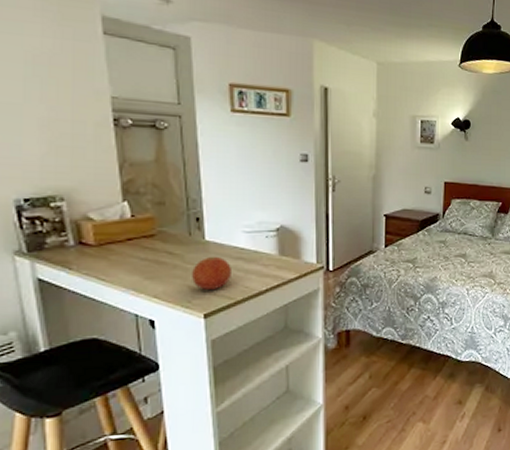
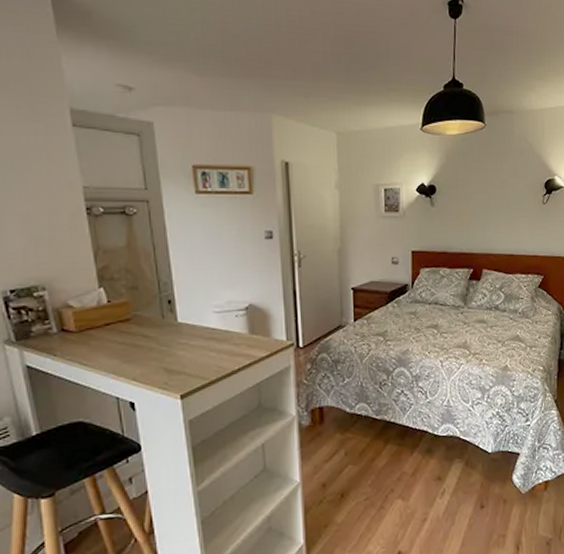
fruit: present [192,256,231,290] -> none [167,337,204,371]

